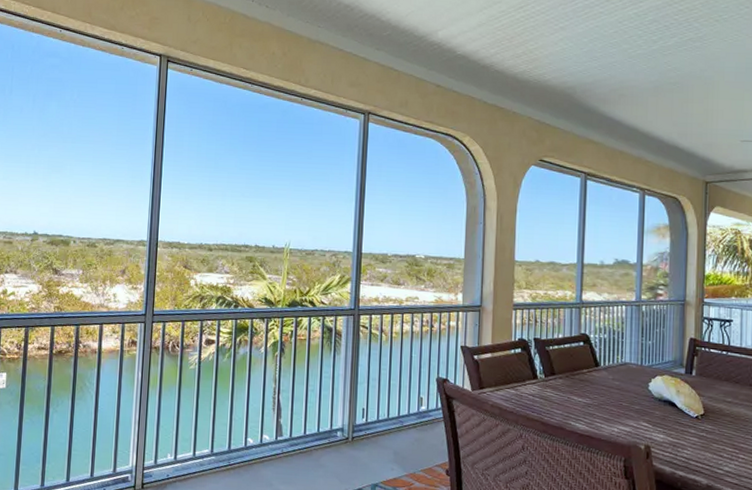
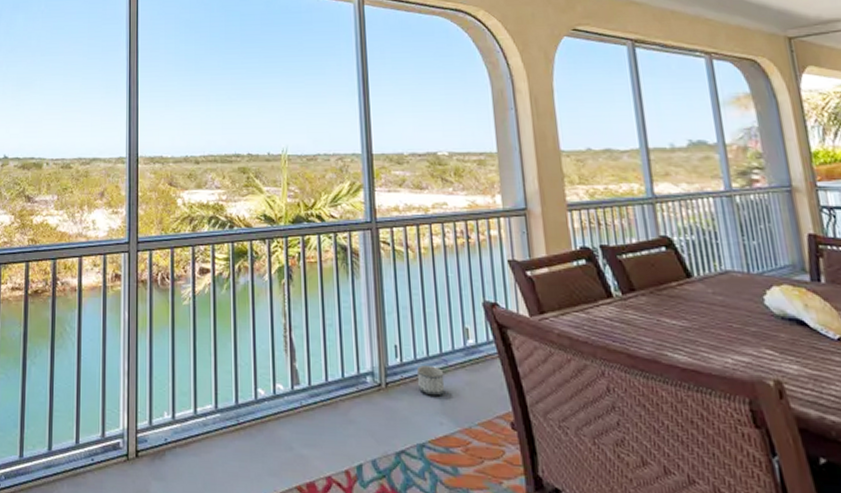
planter: none [377,425,399,449] -> present [416,365,445,396]

